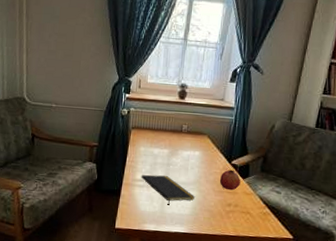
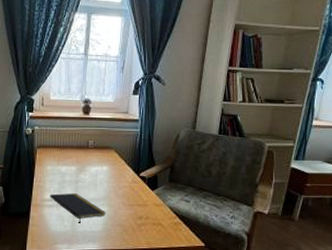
fruit: present [219,169,241,191] -> none [129,182,150,203]

